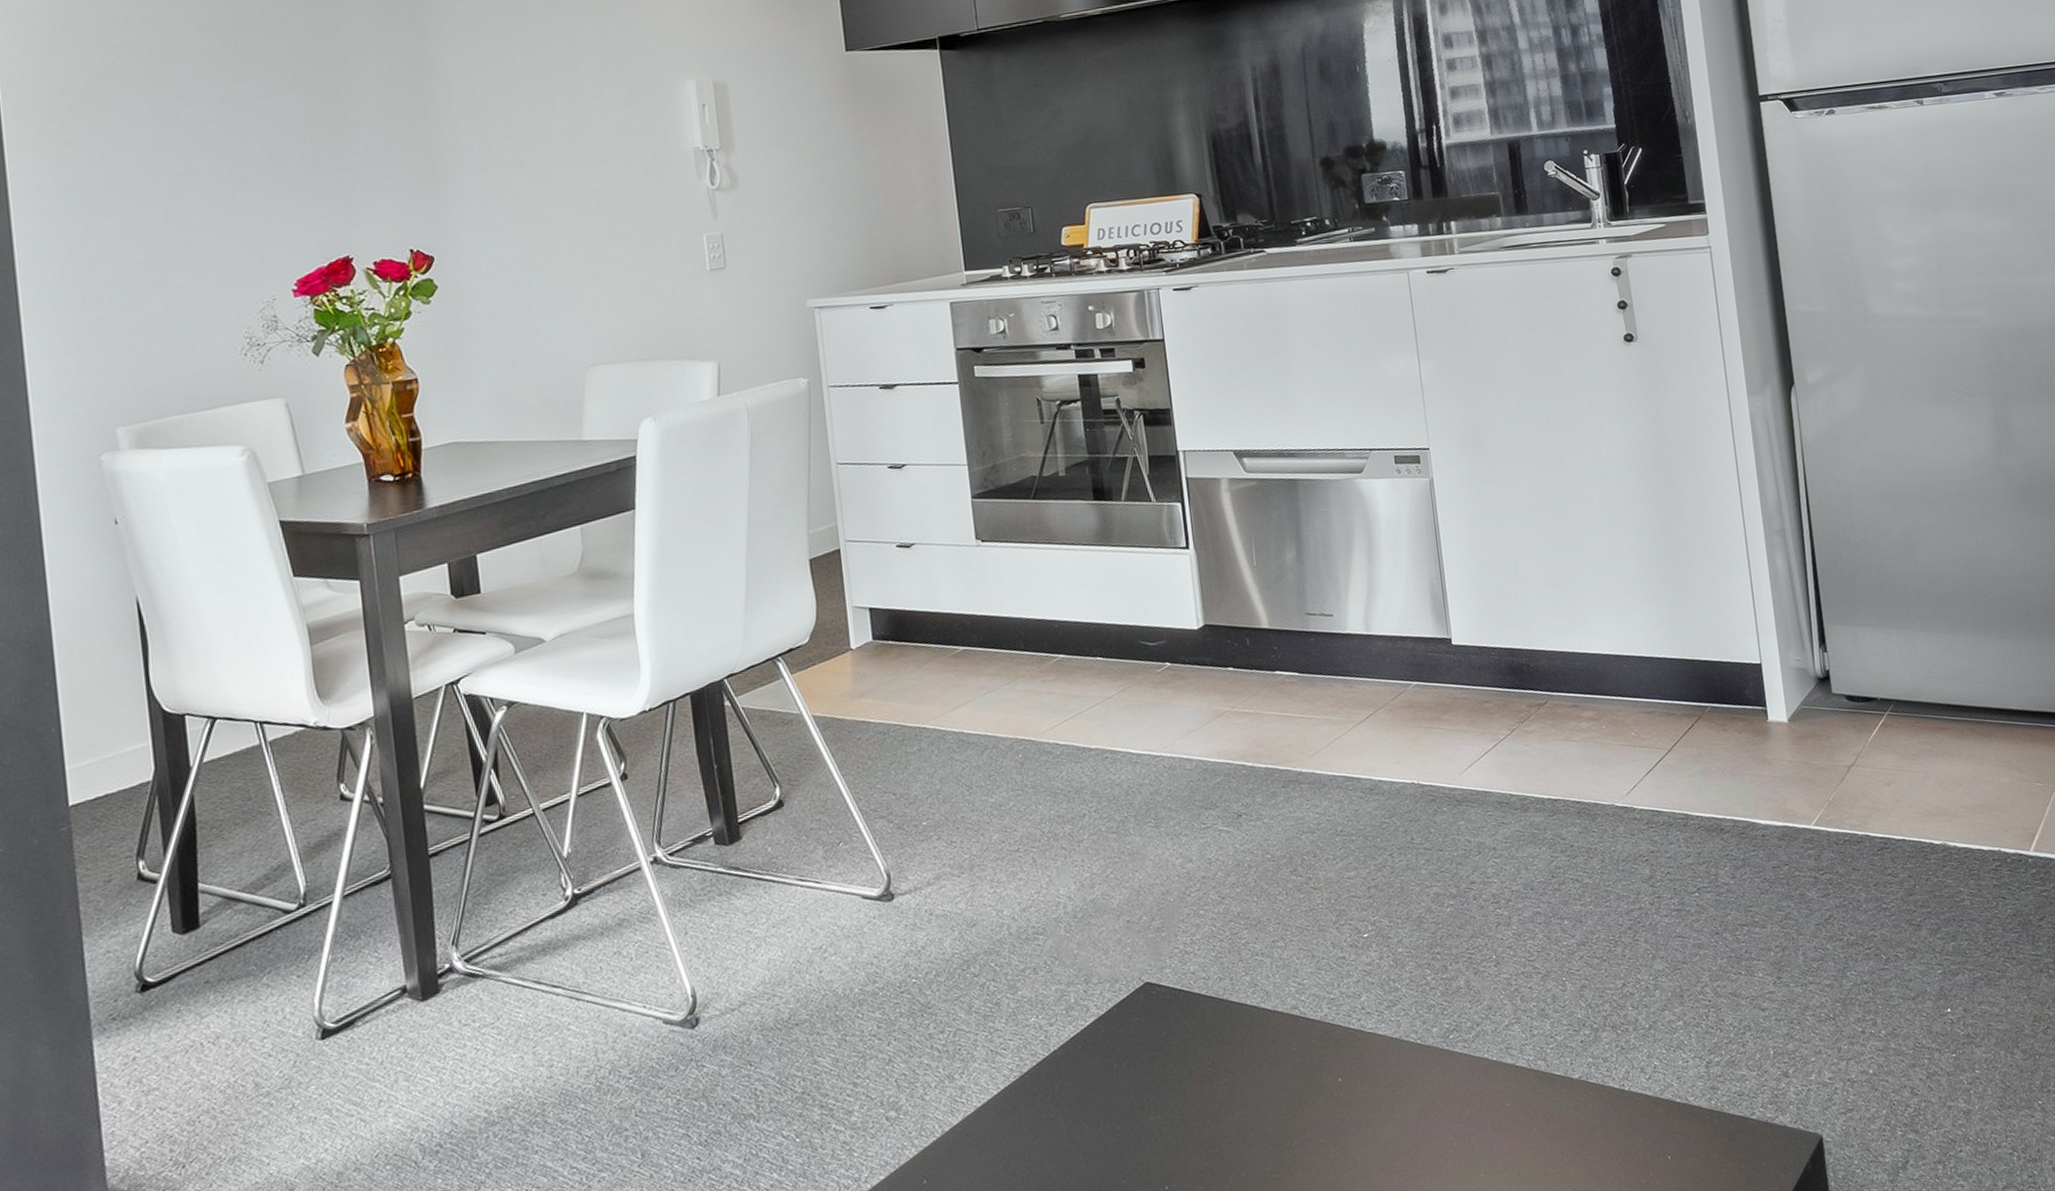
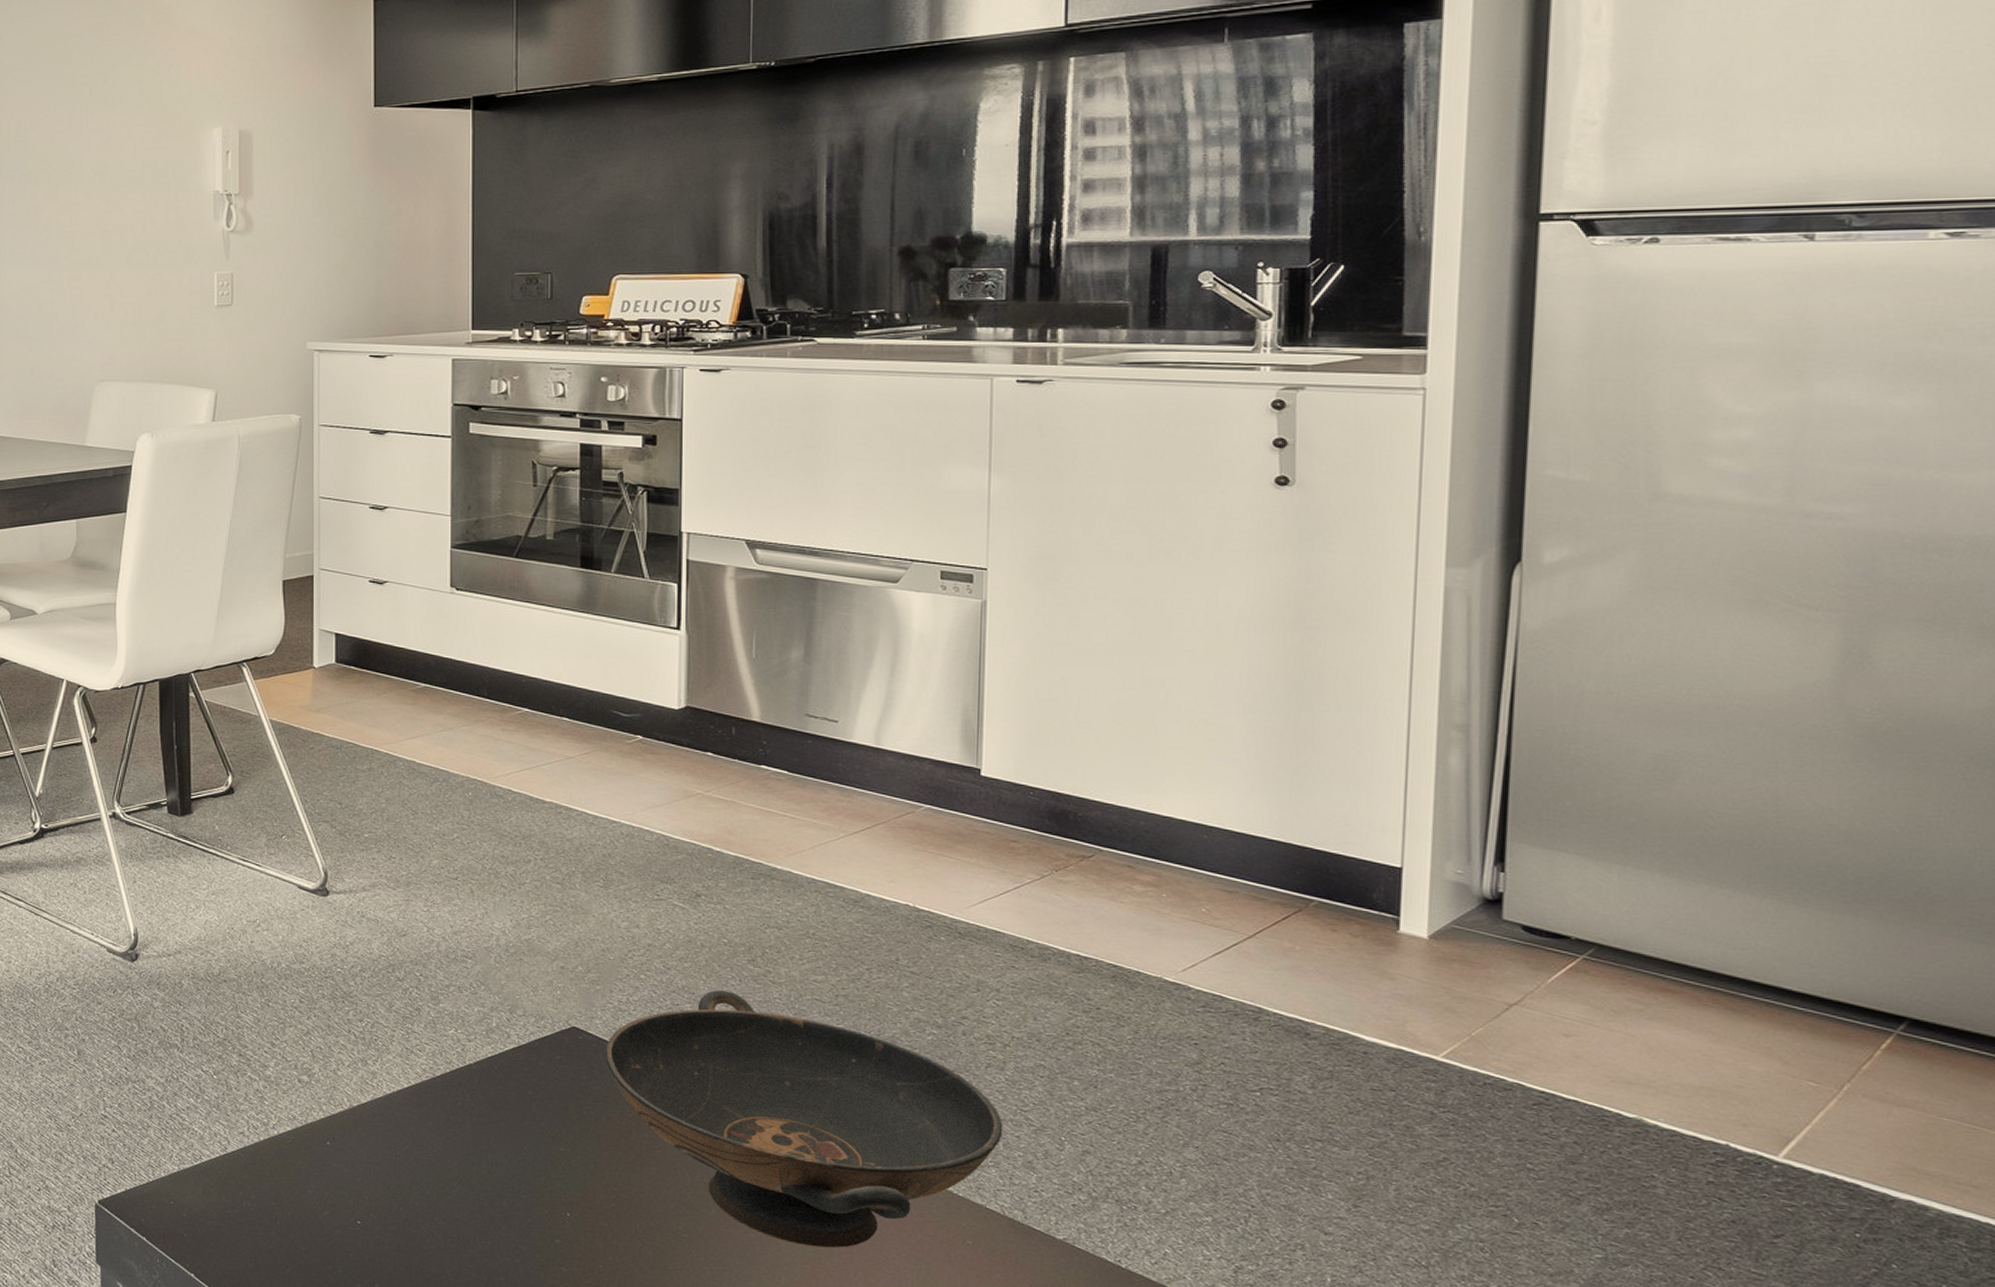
decorative bowl: none [1178,907,1519,1154] -> present [605,990,1003,1248]

